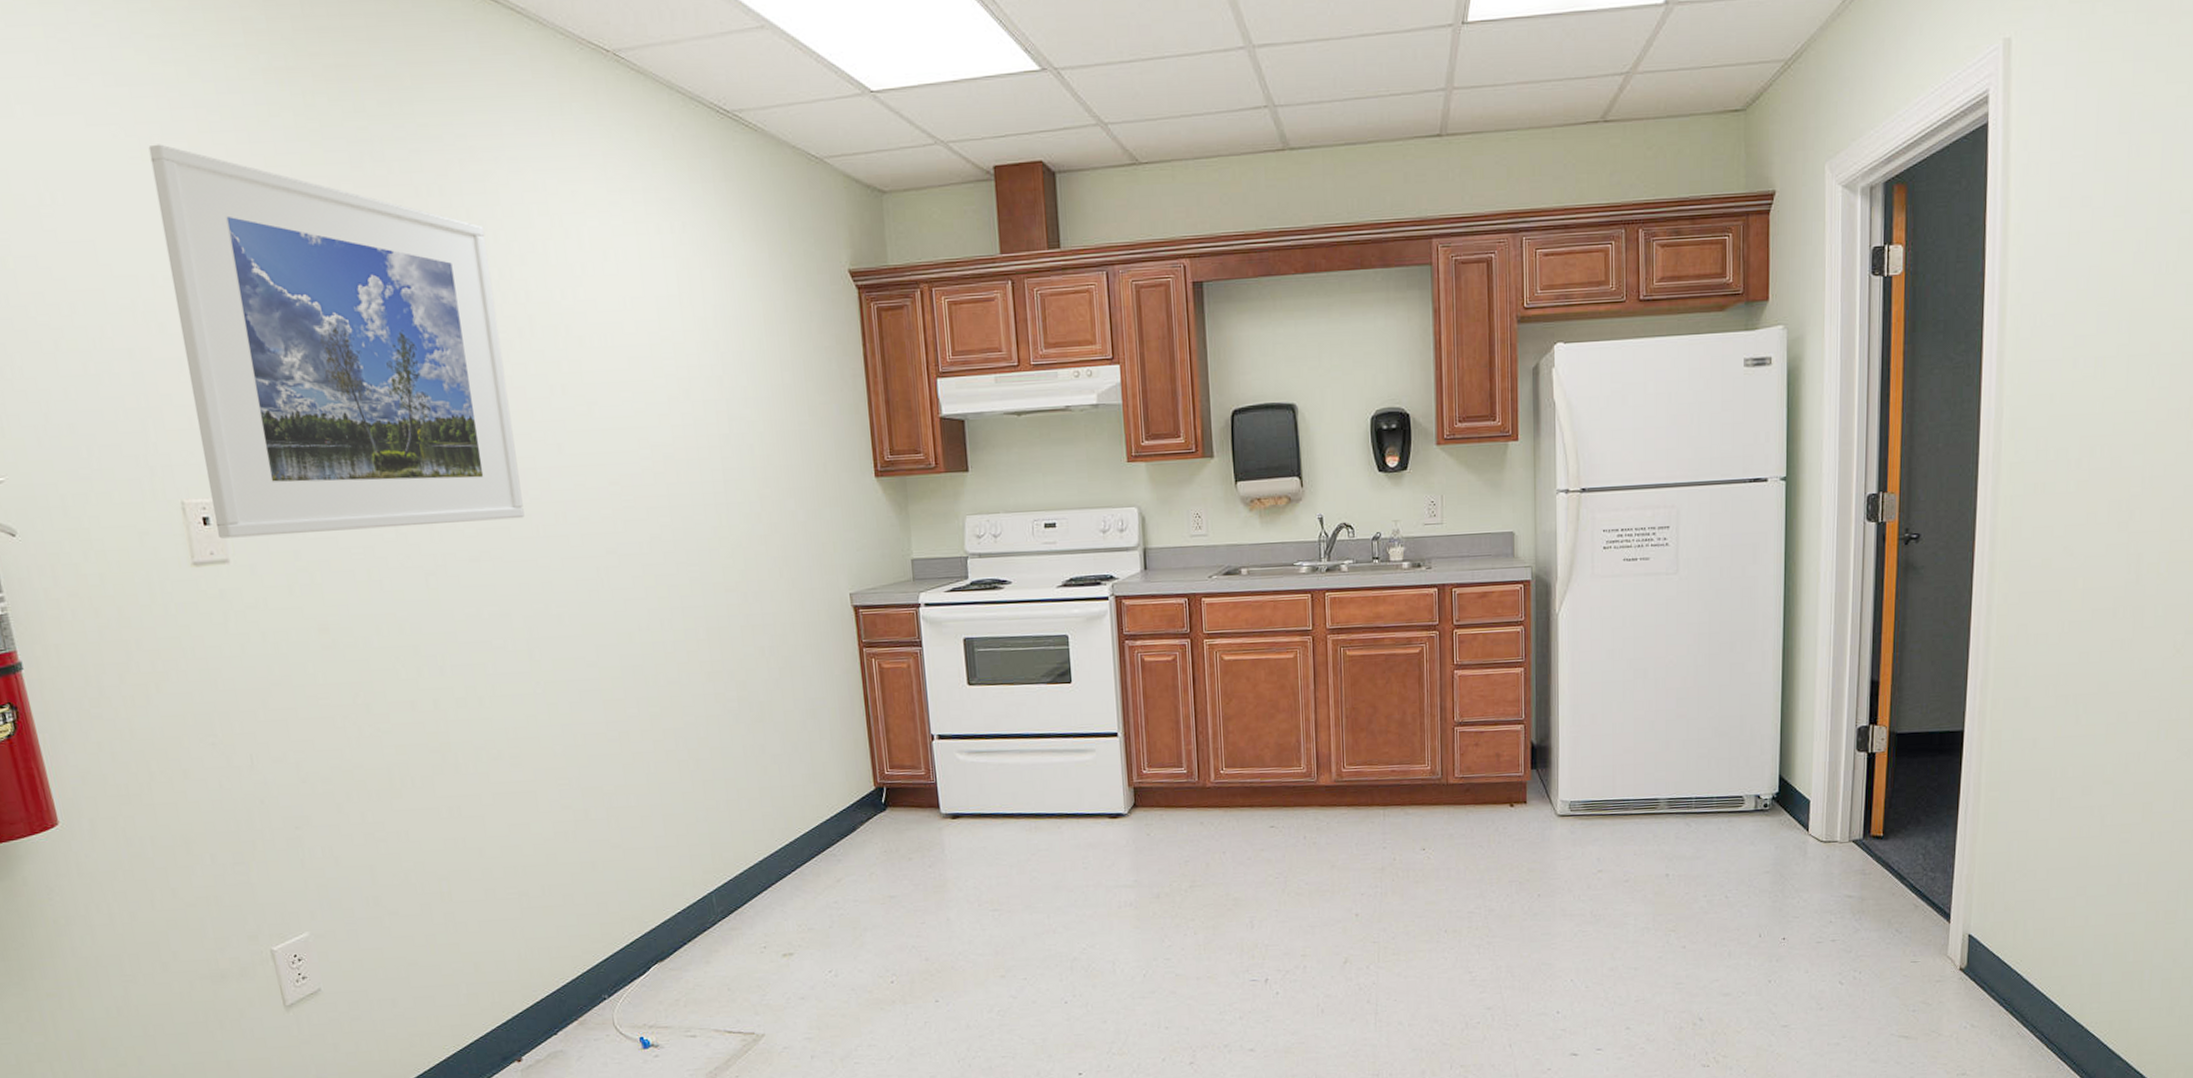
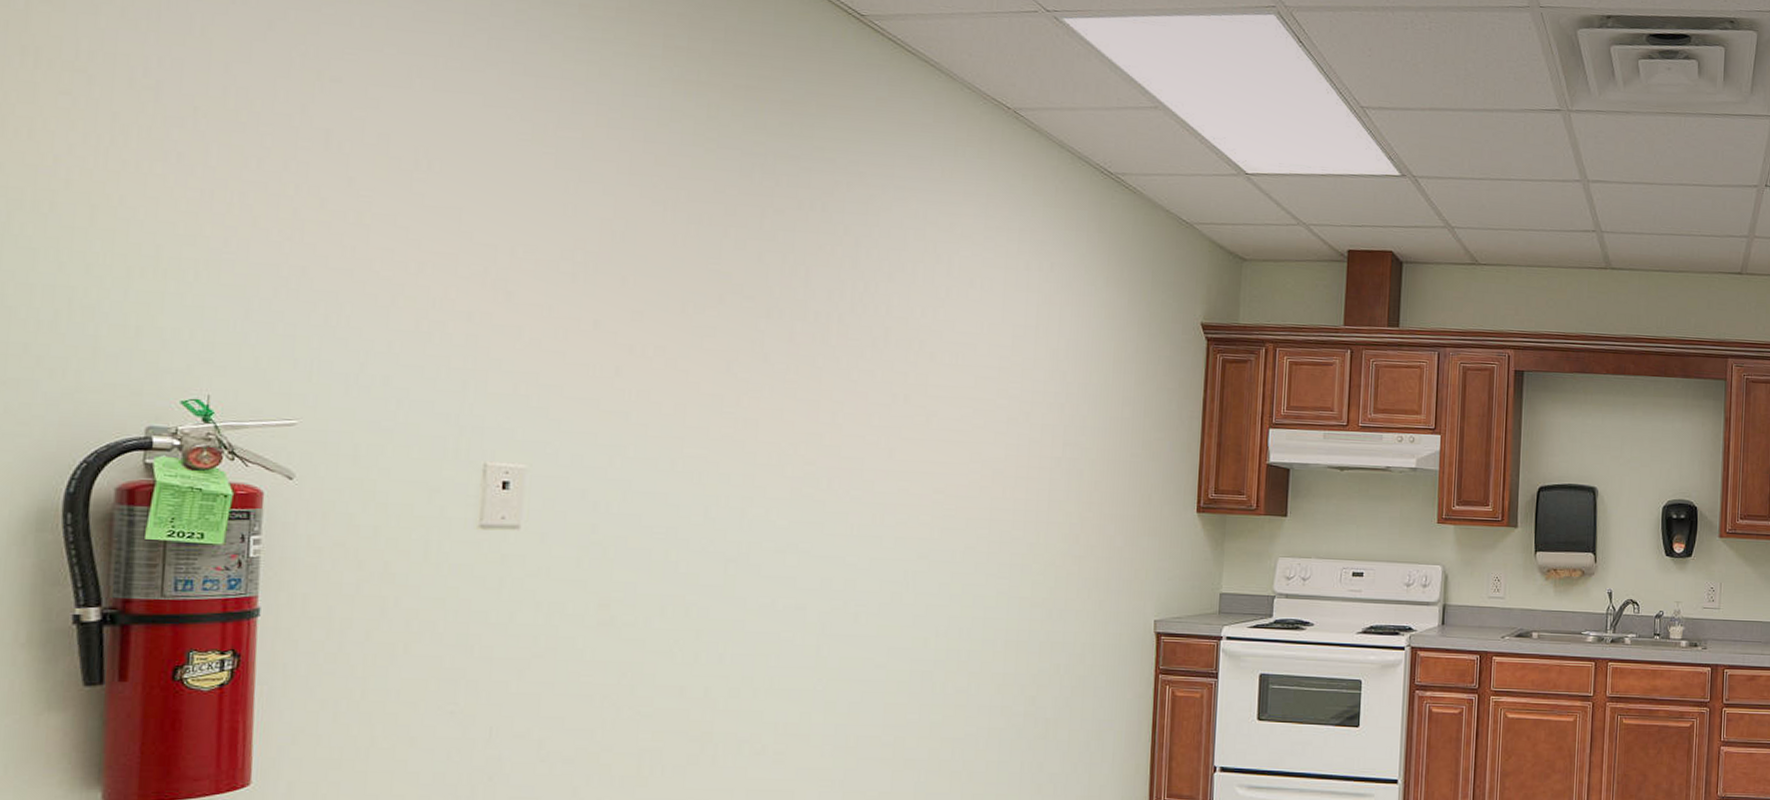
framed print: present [148,144,525,539] -> none [514,131,859,516]

